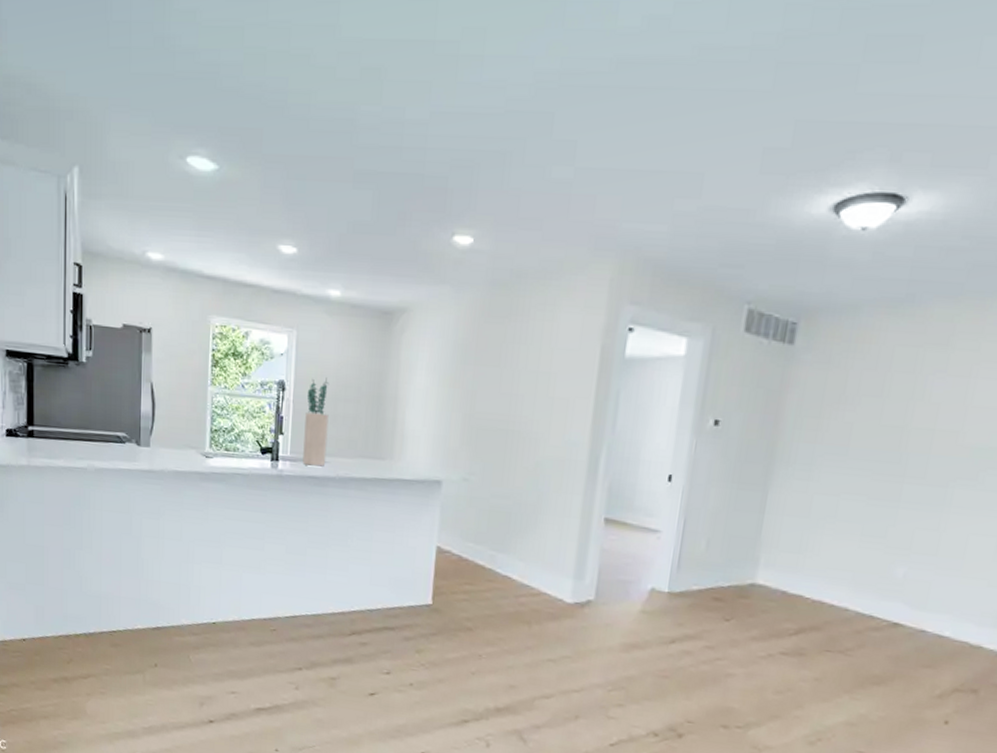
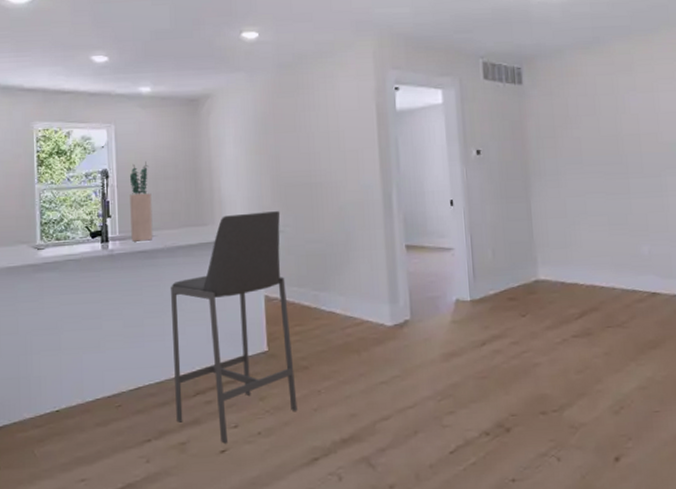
bar stool: none [329,452,468,688] -> present [170,211,297,444]

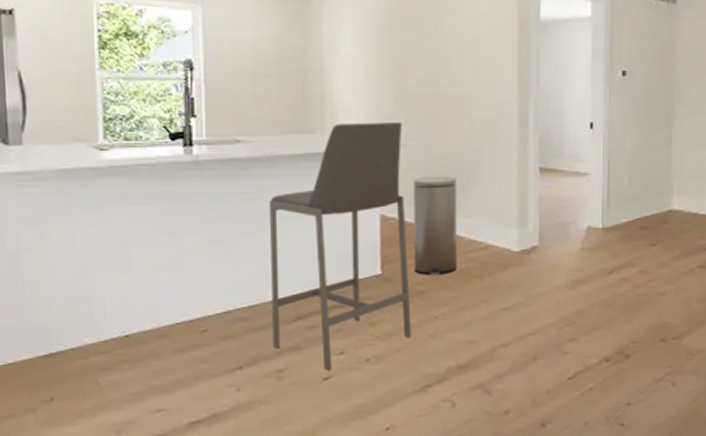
vase: present [130,161,153,242] -> none [220,54,249,147]
pedal bin: none [292,257,335,351] -> present [413,176,457,275]

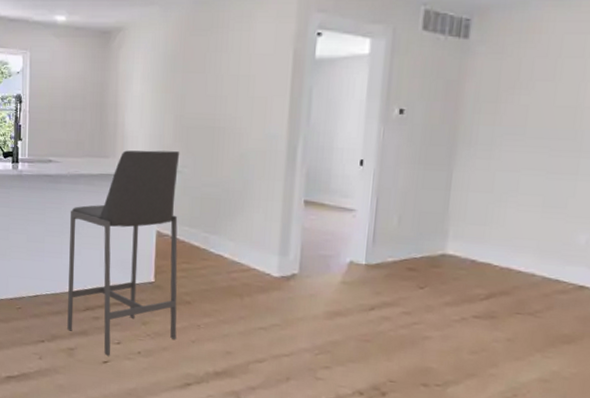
pedal bin: present [413,176,457,275] -> none [182,200,225,289]

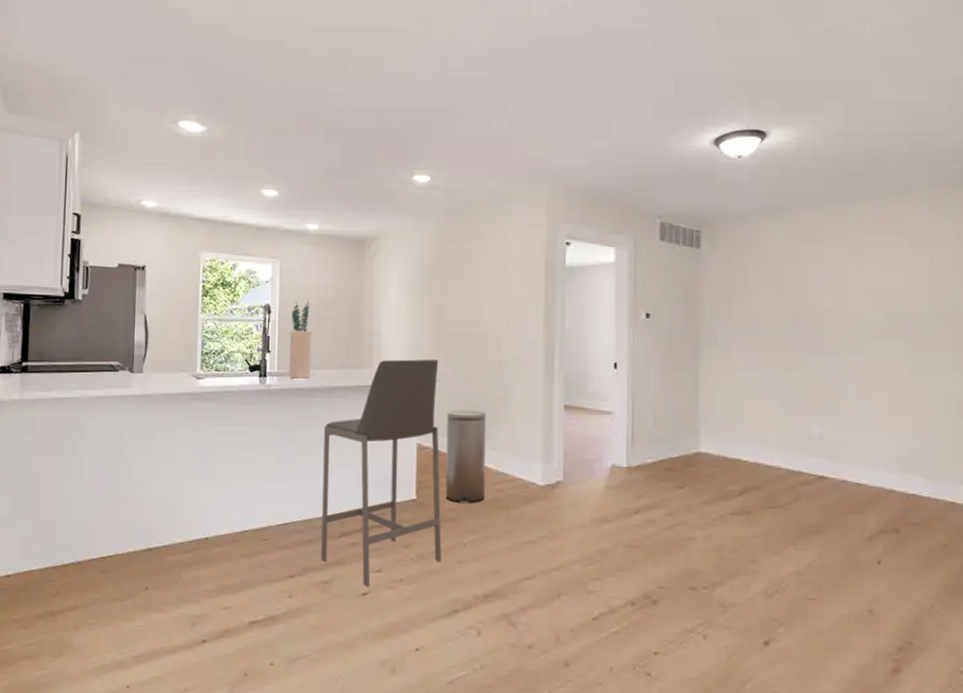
vase: none [39,90,60,166] -> present [289,299,312,379]
pedal bin: none [182,200,225,289] -> present [445,410,486,503]

